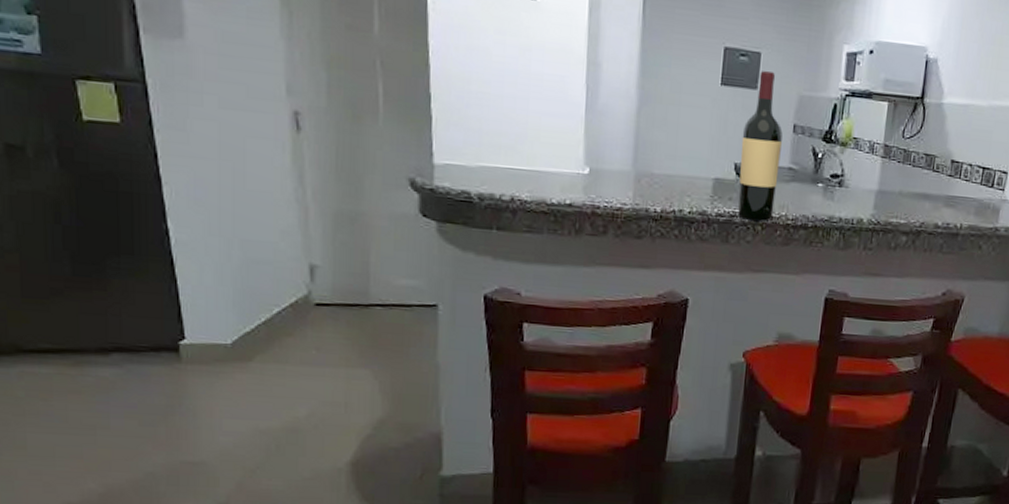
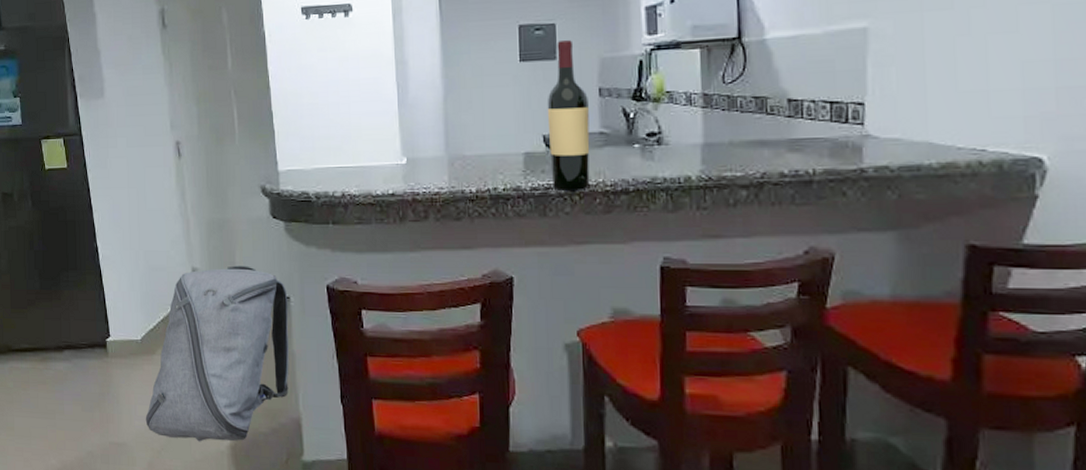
backpack: none [234,265,436,459] -> present [145,265,289,442]

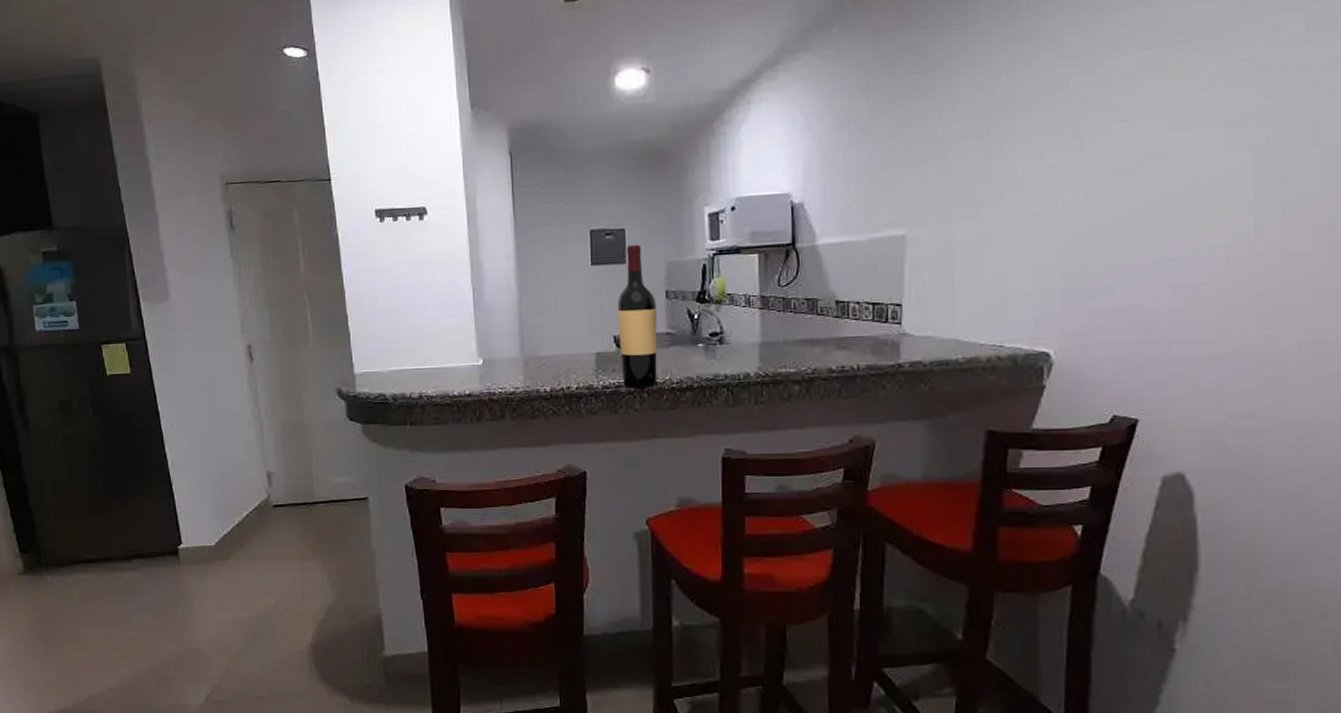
backpack: present [145,265,289,442] -> none [221,468,369,644]

